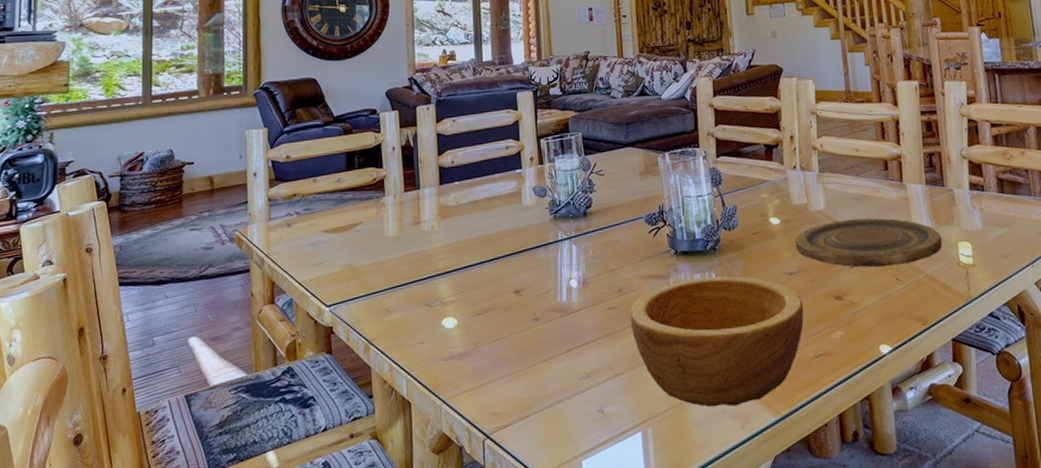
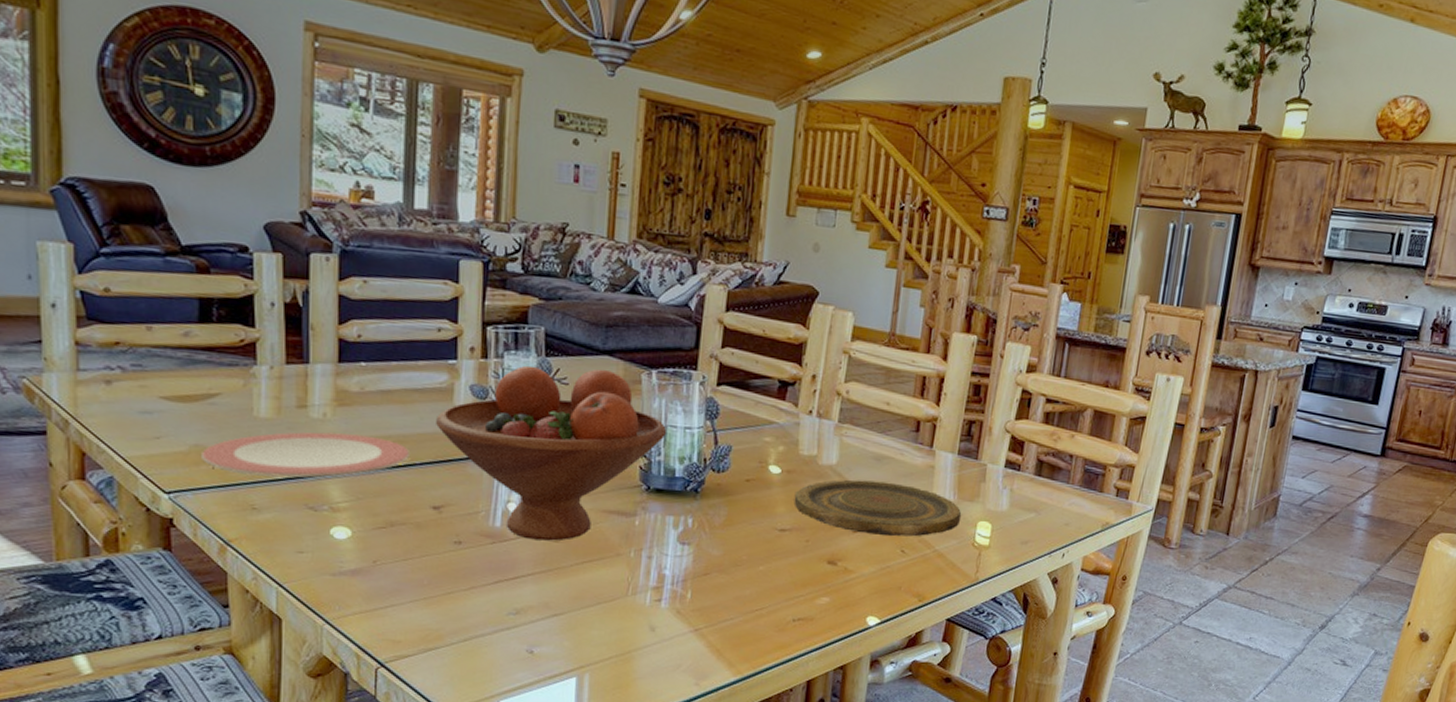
plate: none [351,239,494,284] -> present [202,432,409,478]
fruit bowl: none [511,158,683,310] -> present [436,365,666,541]
bowl: present [629,276,804,407] -> none [579,520,791,661]

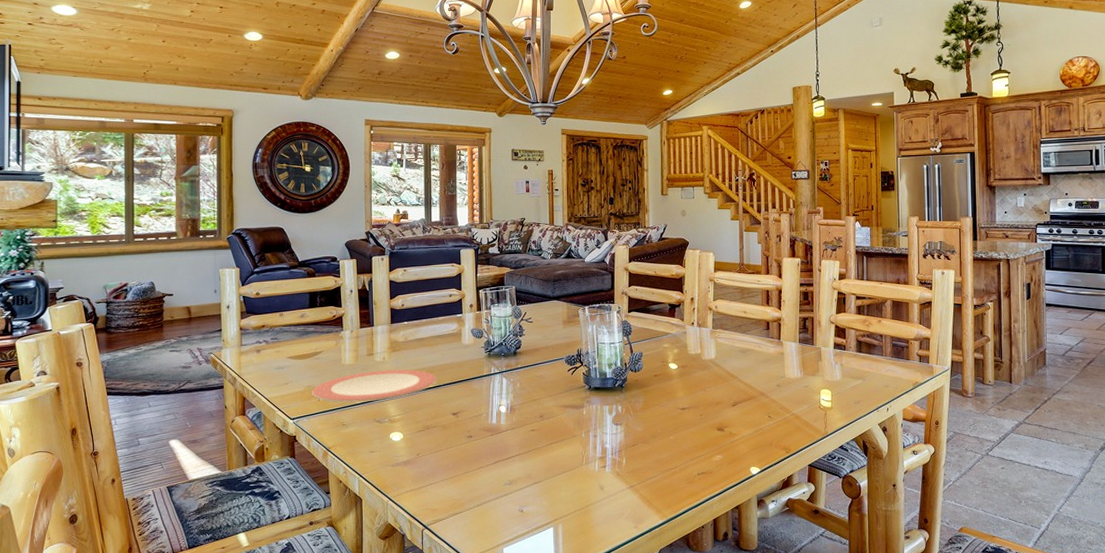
fruit bowl: present [436,365,666,541] -> none [452,309,598,431]
plate: present [794,479,961,537] -> none [688,367,807,407]

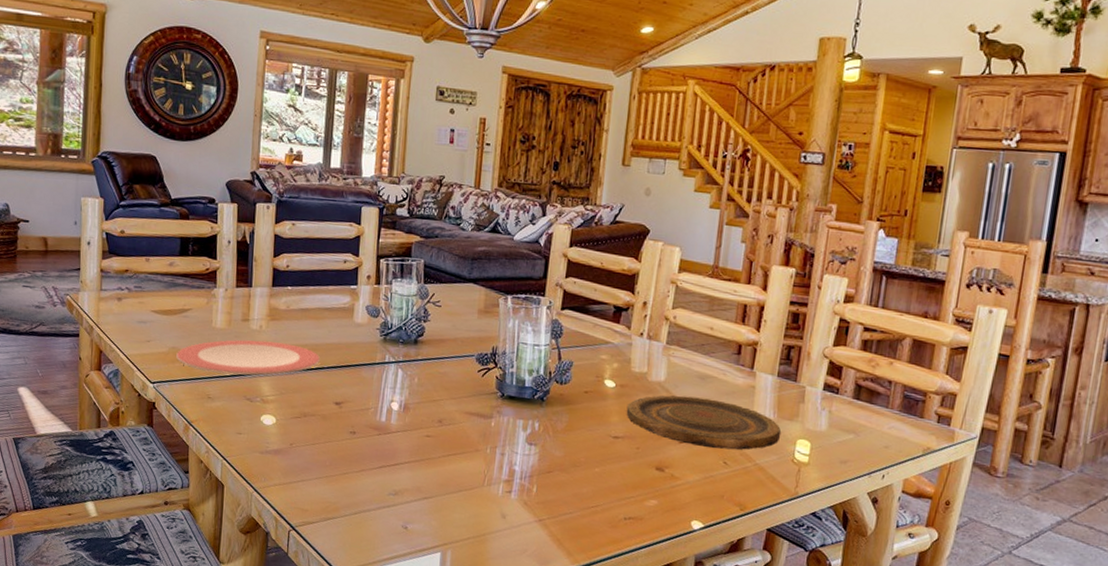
plate: none [688,367,807,407] -> present [626,395,781,451]

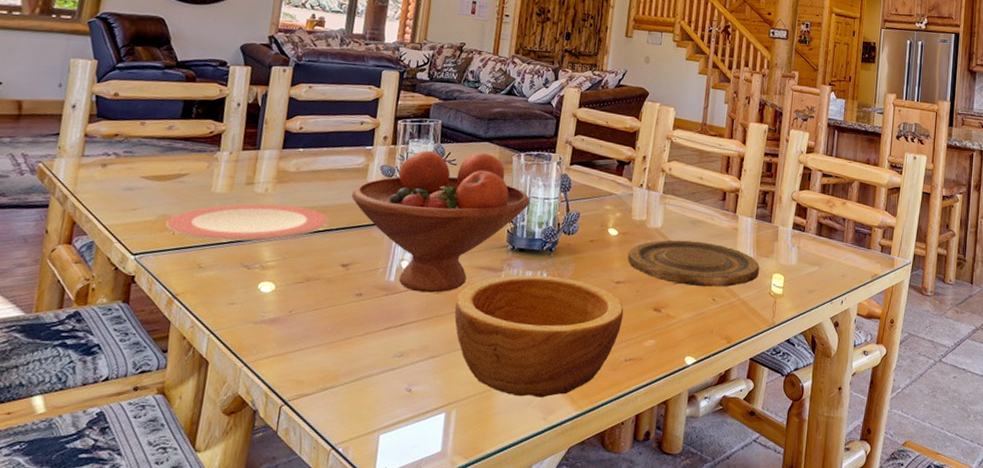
fruit bowl: none [340,290,519,436] -> present [352,150,530,293]
bowl: none [445,422,623,548] -> present [454,274,624,398]

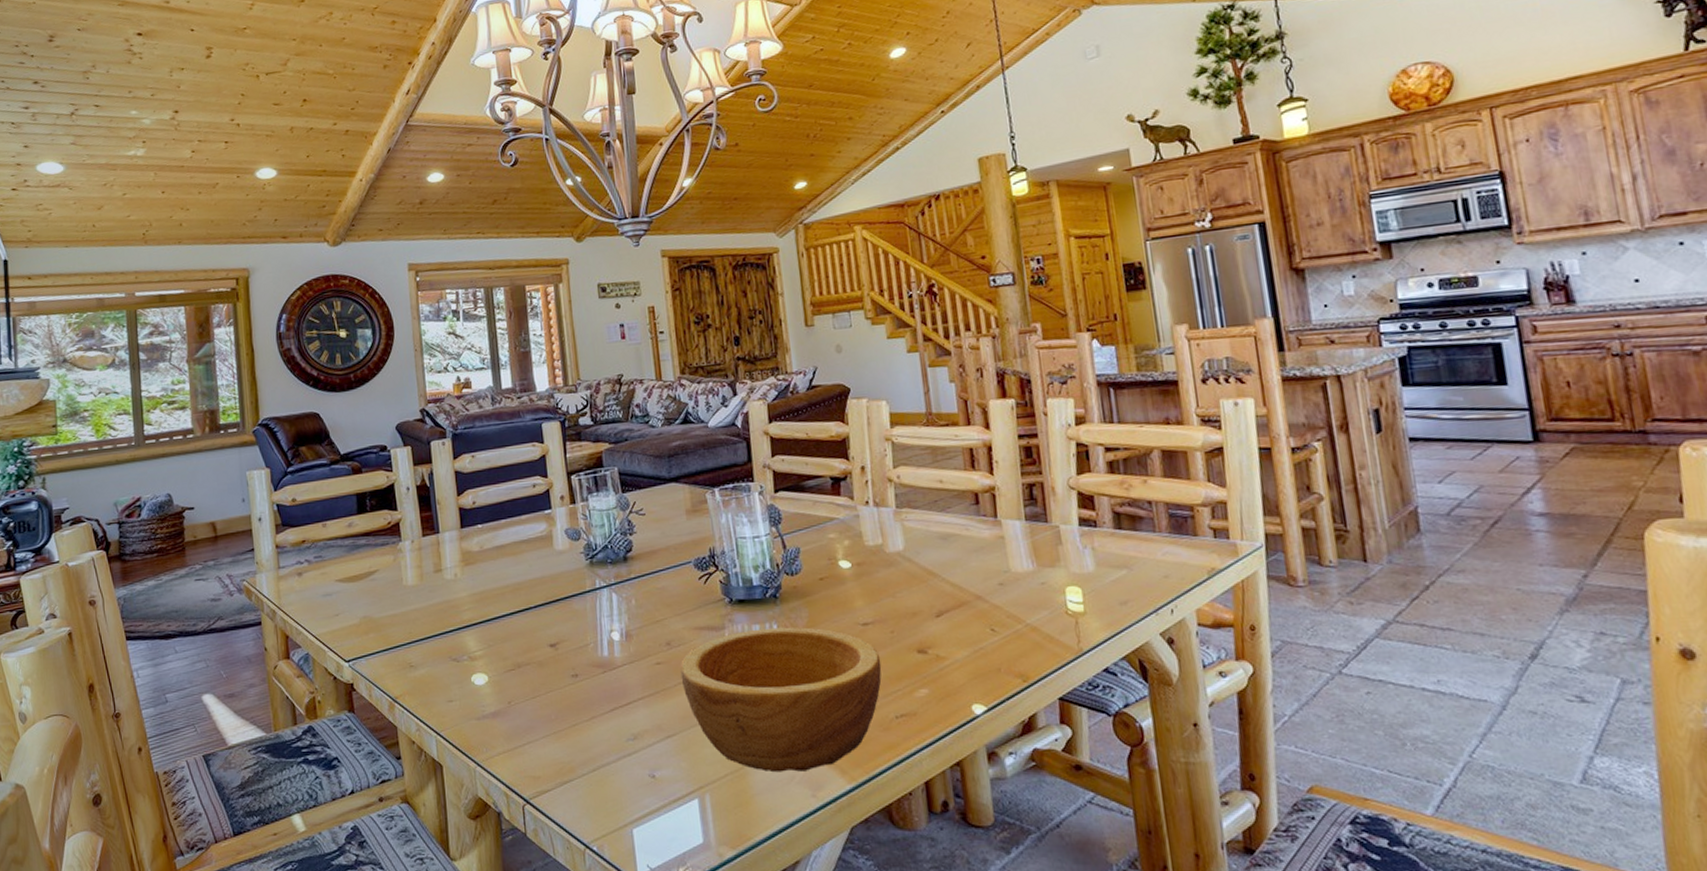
plate: present [165,204,329,242] -> none [369,588,525,637]
fruit bowl: present [352,150,530,293] -> none [542,495,737,665]
plate: present [627,240,759,287] -> none [869,559,1046,617]

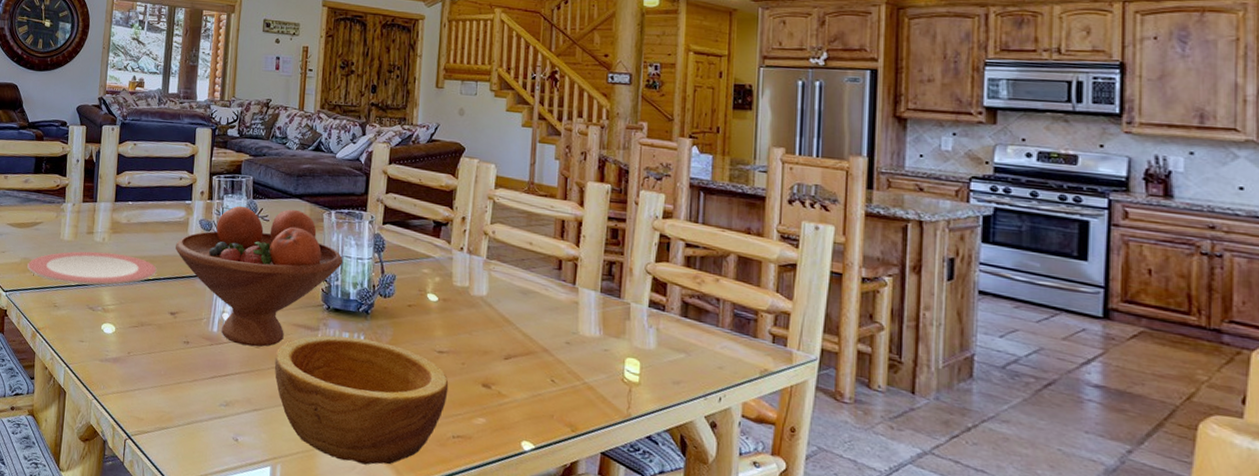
plate: none [369,588,525,637] -> present [27,251,157,286]
fruit bowl: none [542,495,737,665] -> present [175,205,343,347]

